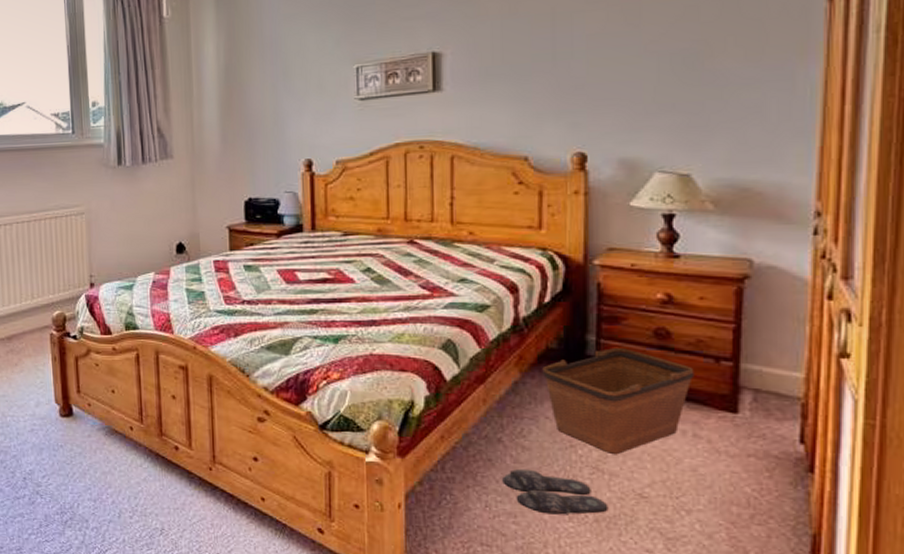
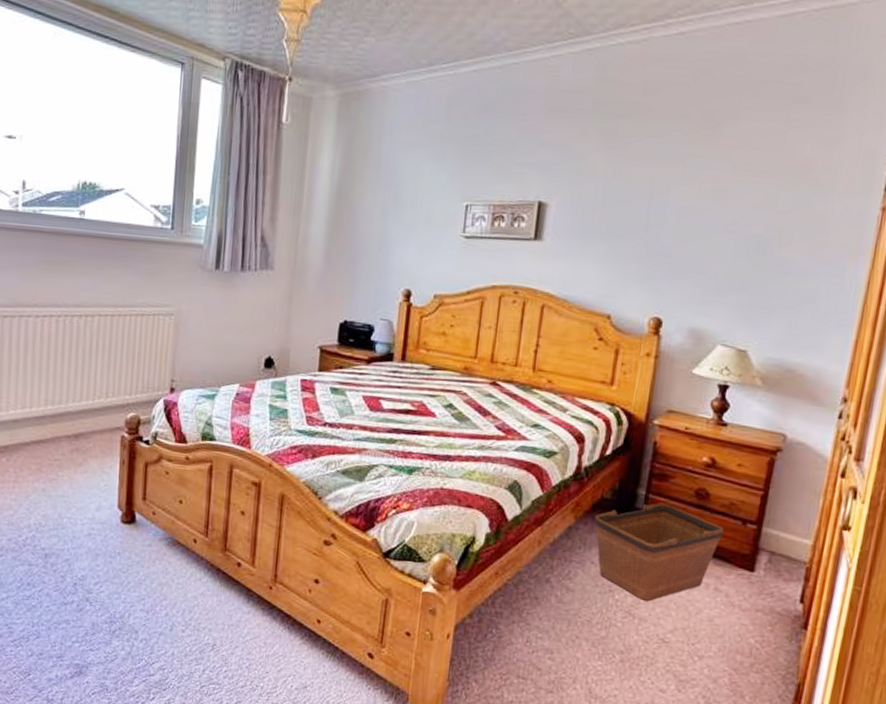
slippers: present [502,469,608,515] -> none [545,609,634,654]

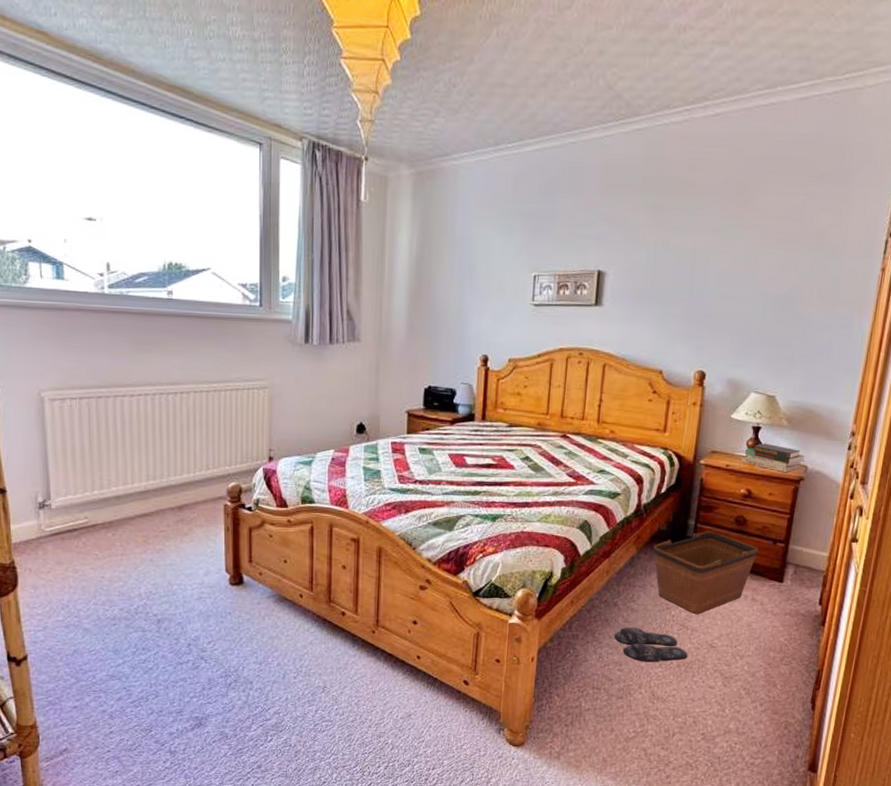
slippers: none [545,609,634,654] -> present [614,627,688,662]
books: none [704,404,784,442] -> present [741,443,805,473]

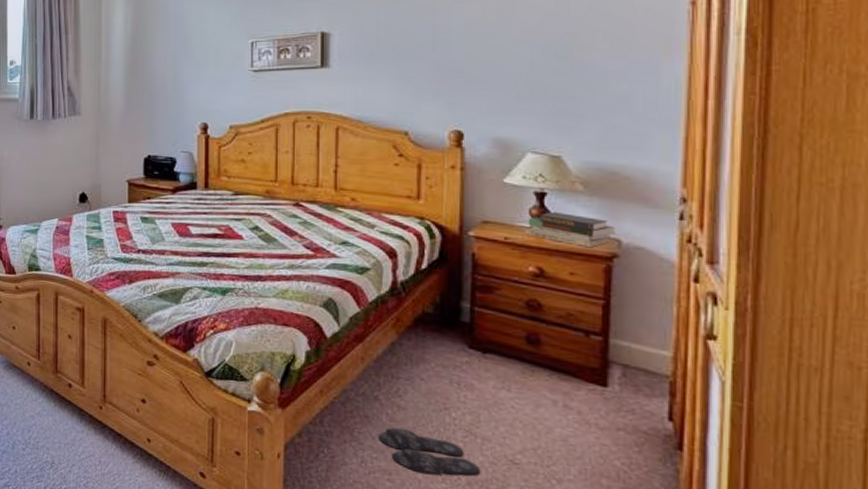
bicycle basket: present [653,531,759,615] -> none [419,316,565,420]

